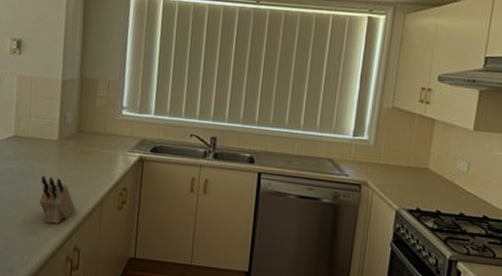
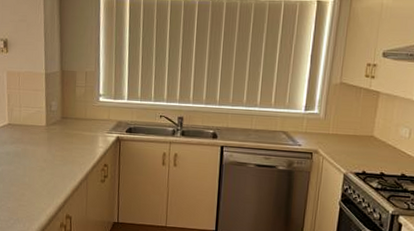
knife block: present [39,176,76,225] -> none [34,157,65,197]

